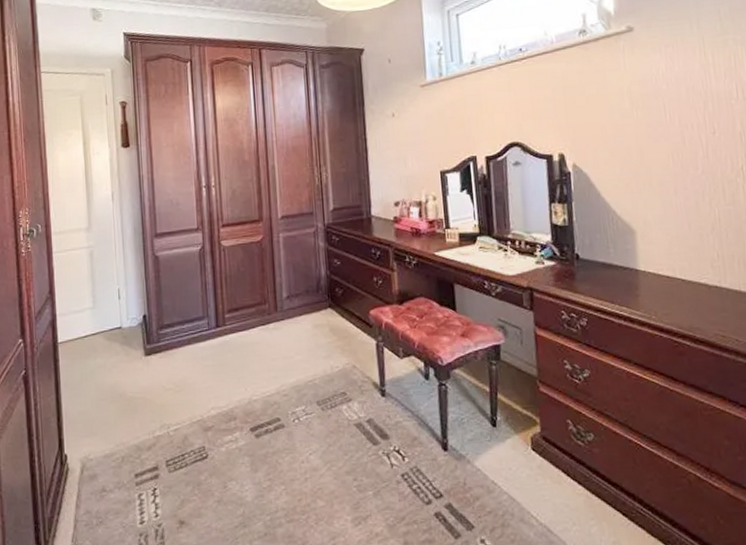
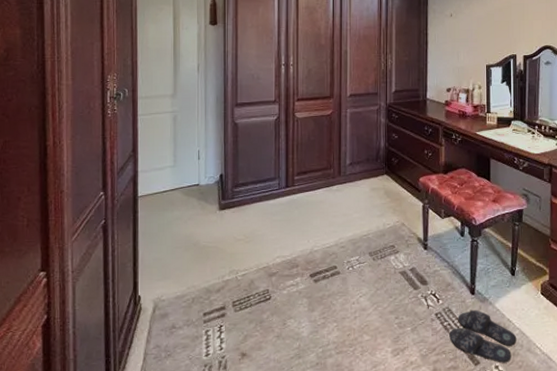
slippers: none [420,469,505,536] -> present [449,309,517,363]

